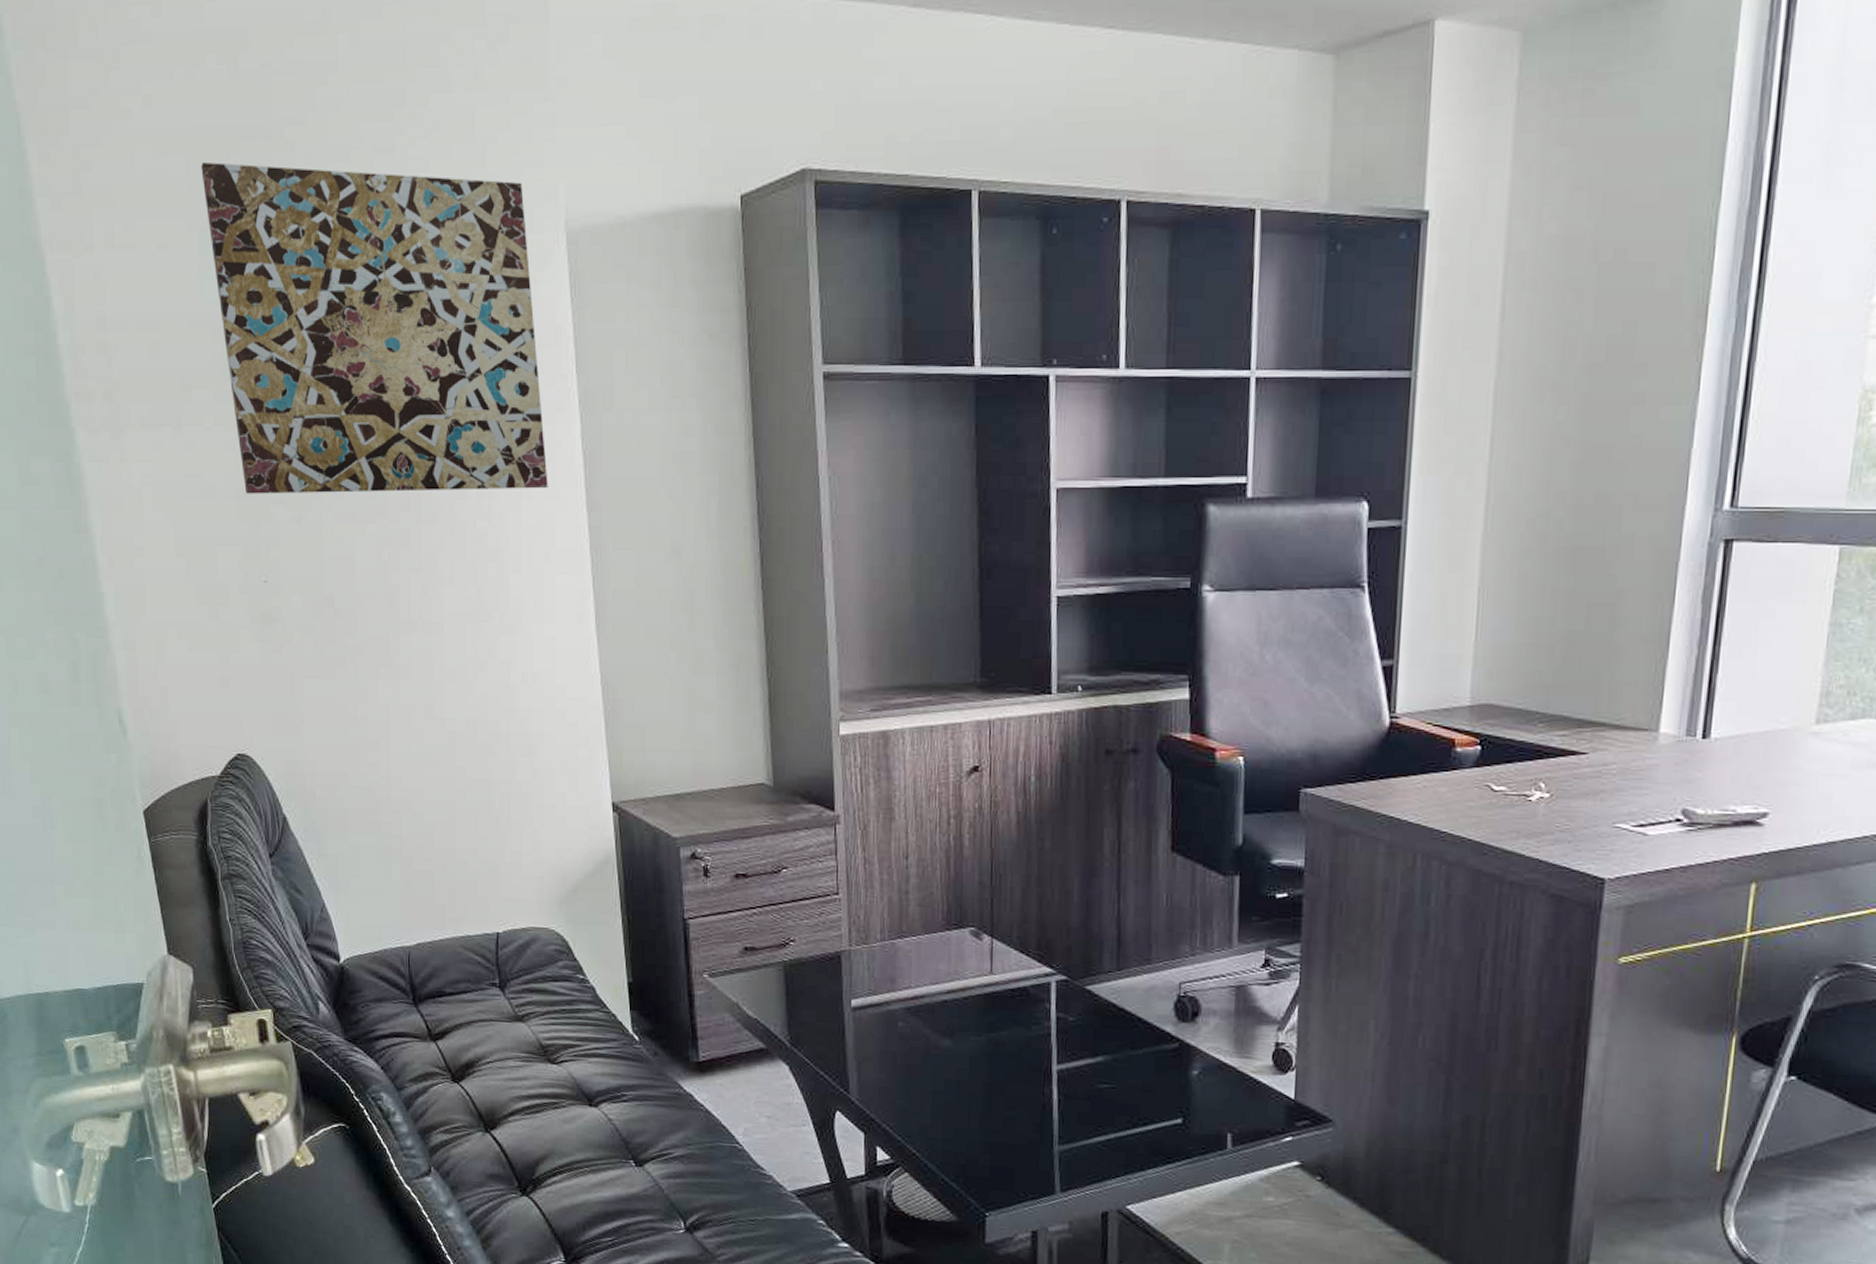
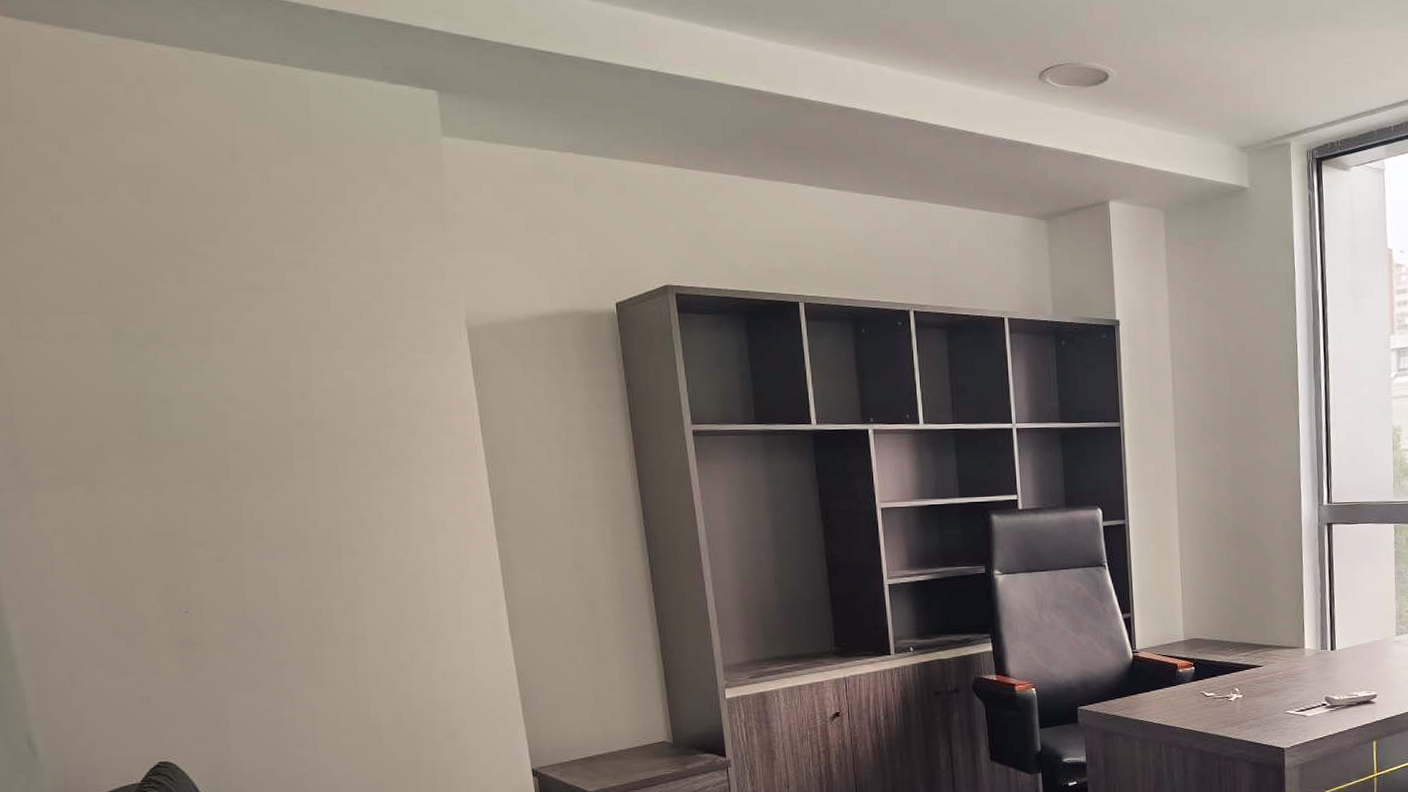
wall art: present [201,162,548,494] -> none [113,270,461,540]

